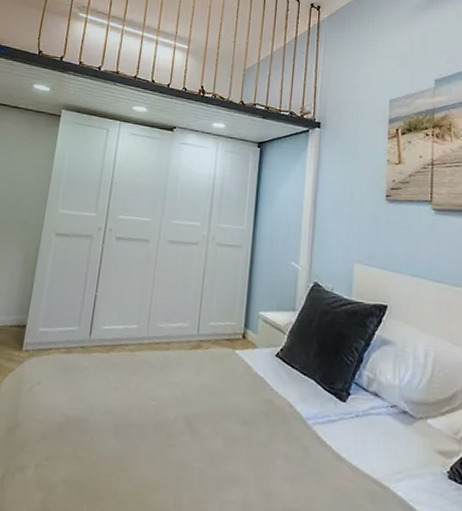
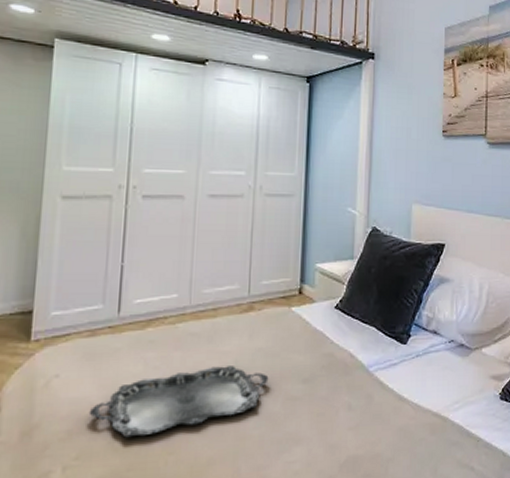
serving tray: none [59,395,211,450] -> present [89,366,269,438]

